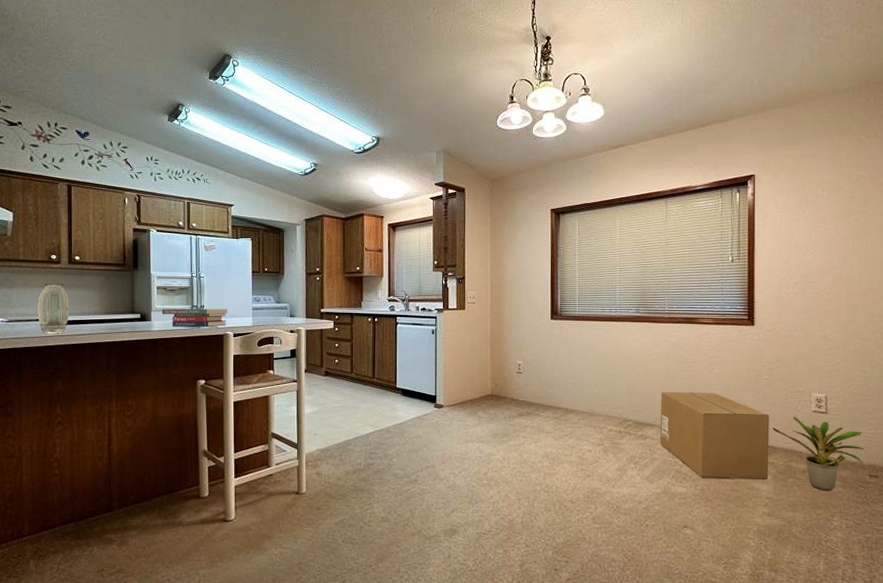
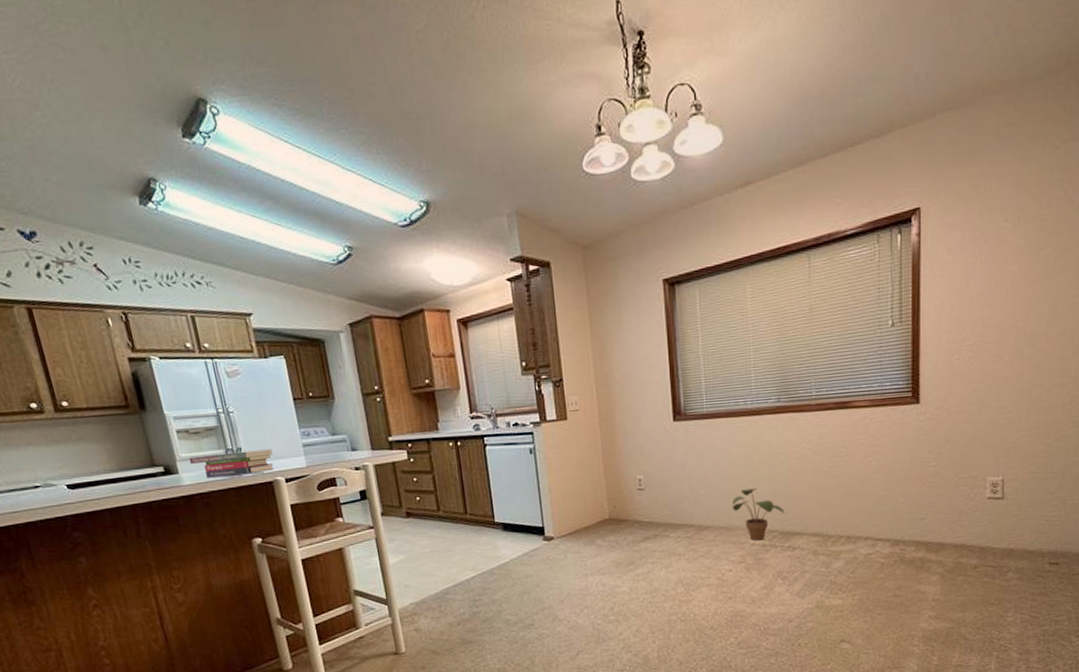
vase: present [38,283,70,334] -> none [28,438,75,503]
potted plant: none [594,382,639,427] -> present [732,488,785,541]
box: present [659,391,770,480] -> none [810,488,937,586]
potted plant: present [773,416,865,491] -> none [941,506,1045,586]

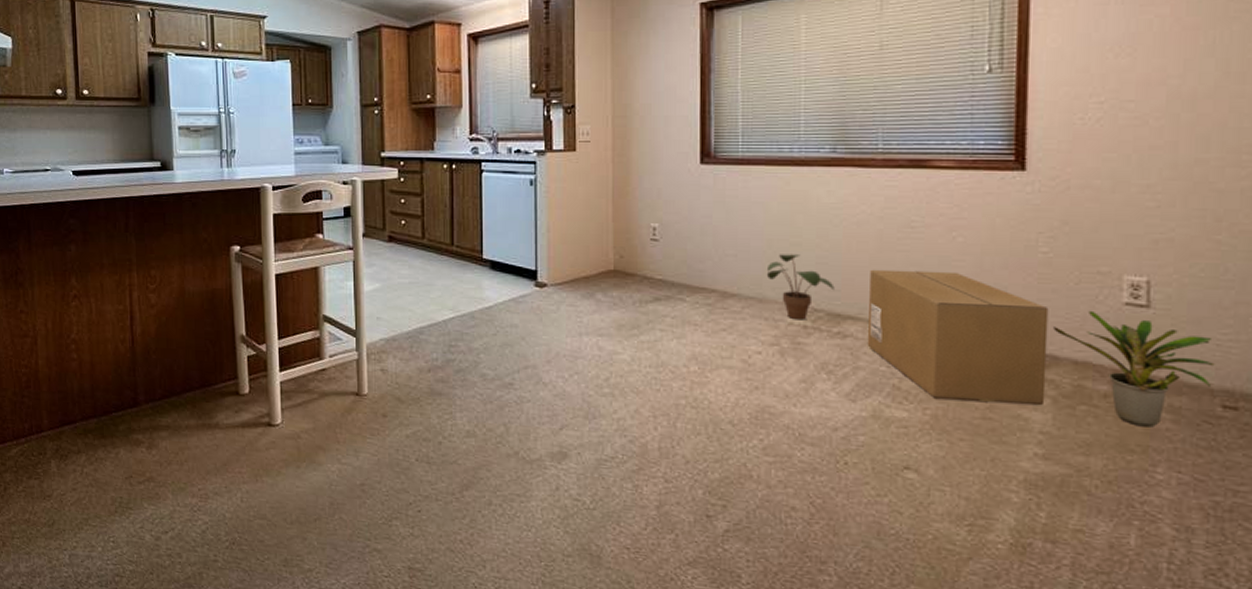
books: present [188,449,274,478] -> none [185,154,264,178]
box: none [810,488,937,586] -> present [867,269,1049,406]
potted plant: none [941,506,1045,586] -> present [1054,310,1215,427]

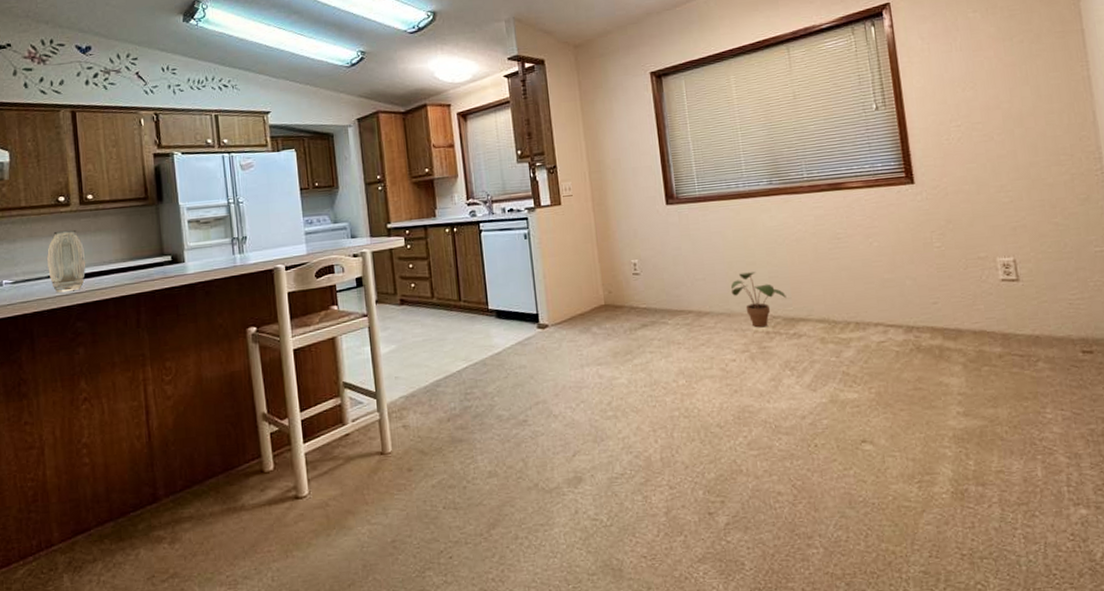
vase: none [44,124,80,187] -> present [47,229,86,293]
box: present [867,269,1049,406] -> none [812,271,958,378]
potted plant: present [1054,310,1215,427] -> none [954,288,1071,377]

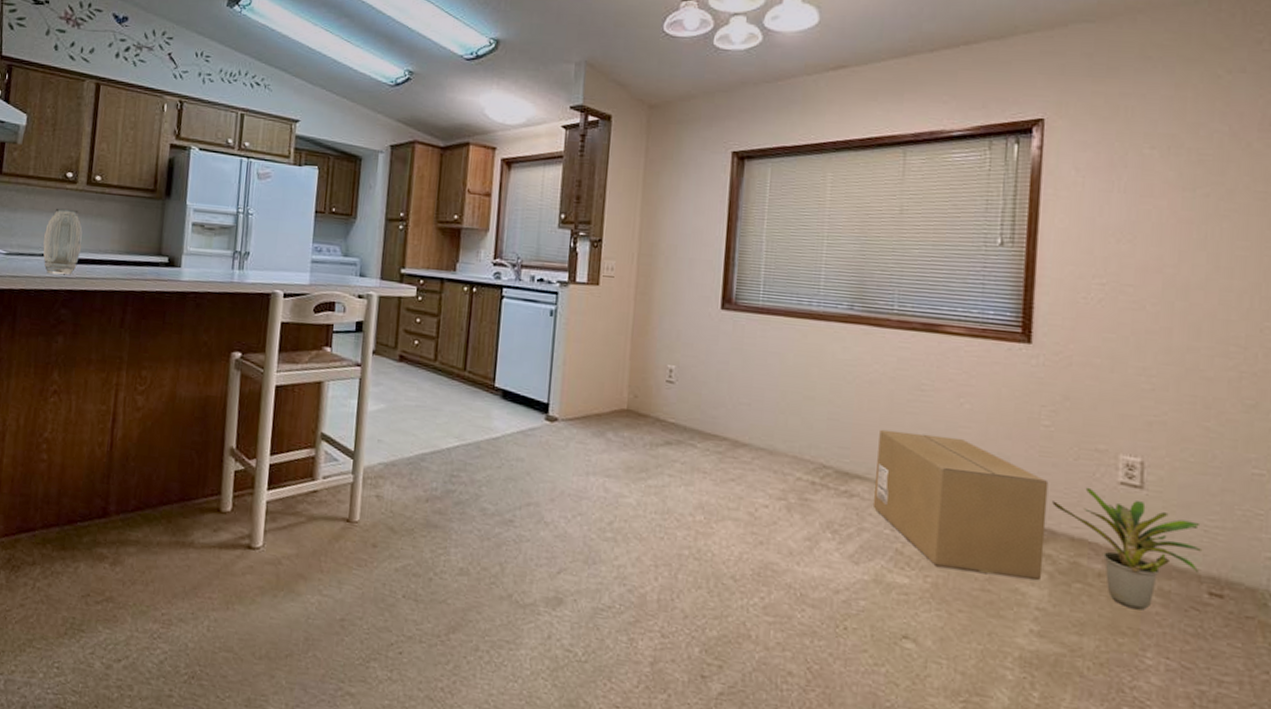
potted plant: present [731,272,787,328] -> none [778,406,844,476]
box: none [812,271,958,378] -> present [872,429,1049,581]
potted plant: none [954,288,1071,377] -> present [1052,487,1203,610]

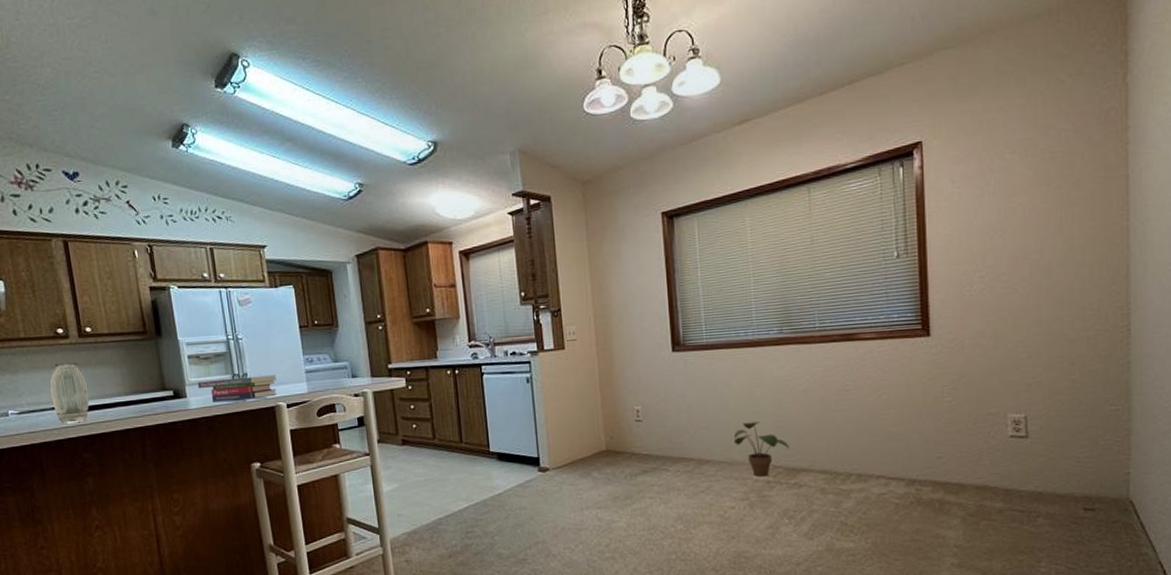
books: none [194,252,279,283] -> present [197,375,277,402]
potted plant: none [778,406,844,476] -> present [733,422,789,477]
box: present [872,429,1049,581] -> none [817,424,957,529]
potted plant: present [1052,487,1203,610] -> none [959,444,1077,532]

